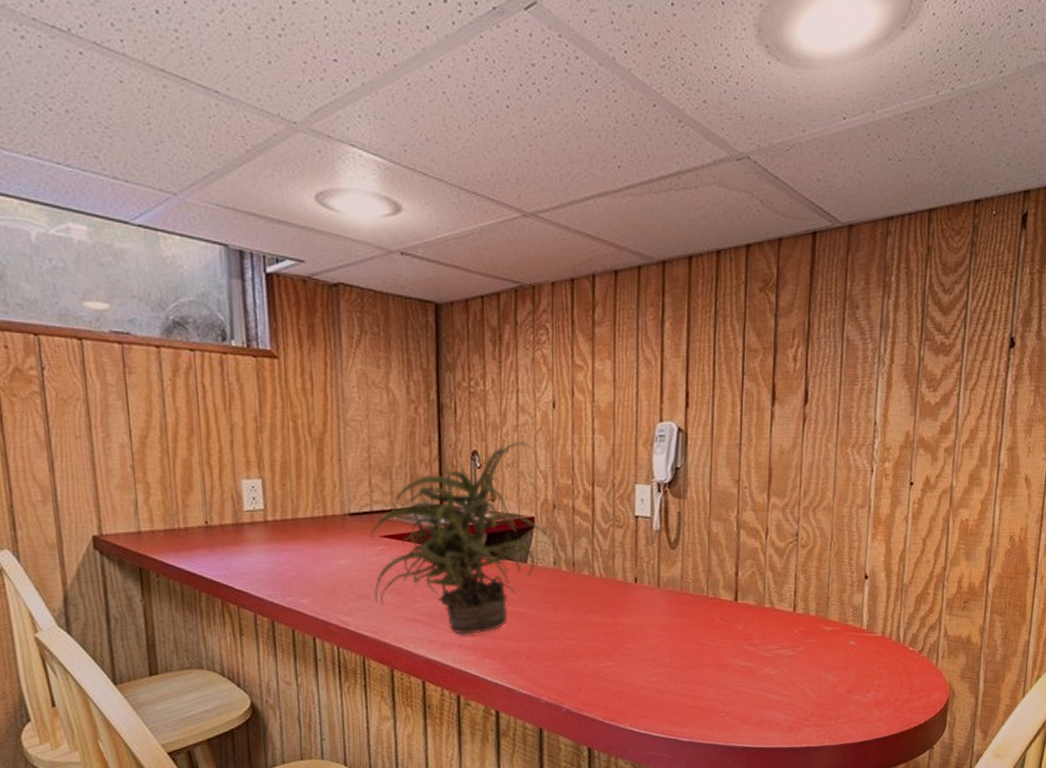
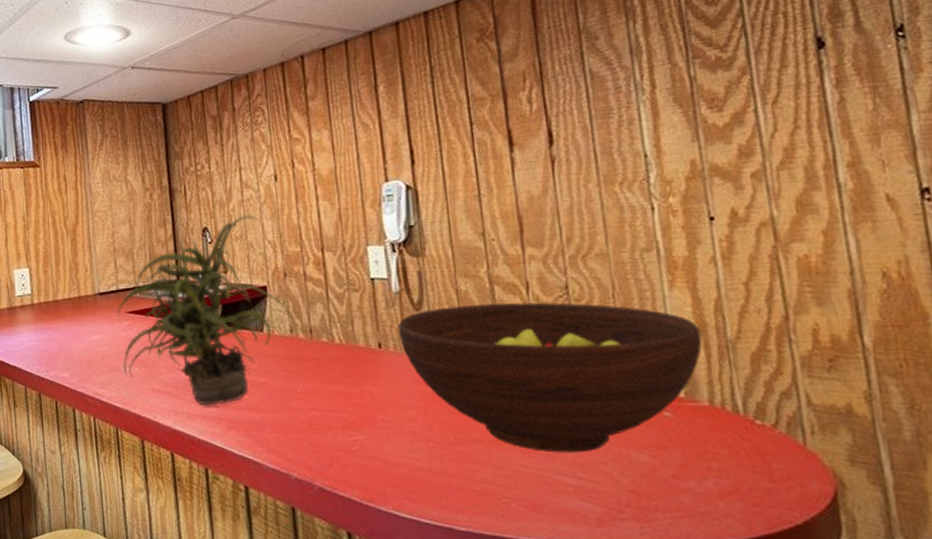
fruit bowl: none [653,546,887,675] -> present [397,302,703,453]

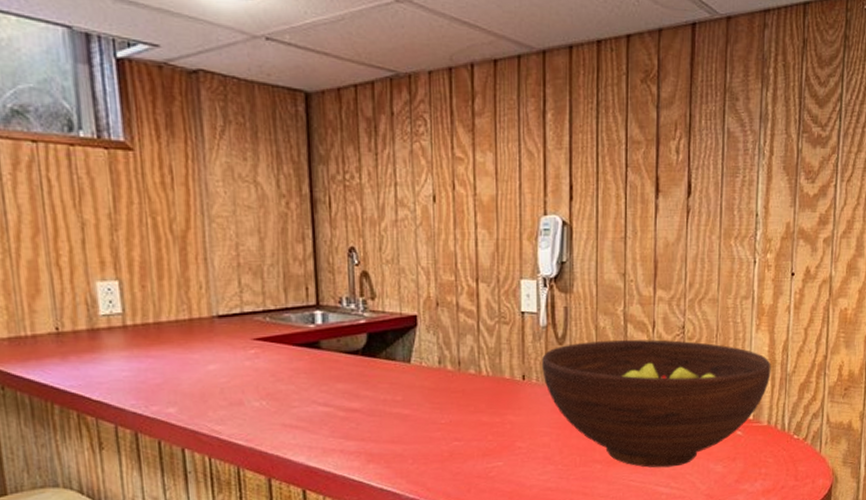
potted plant: present [117,214,290,406] -> none [241,236,440,440]

